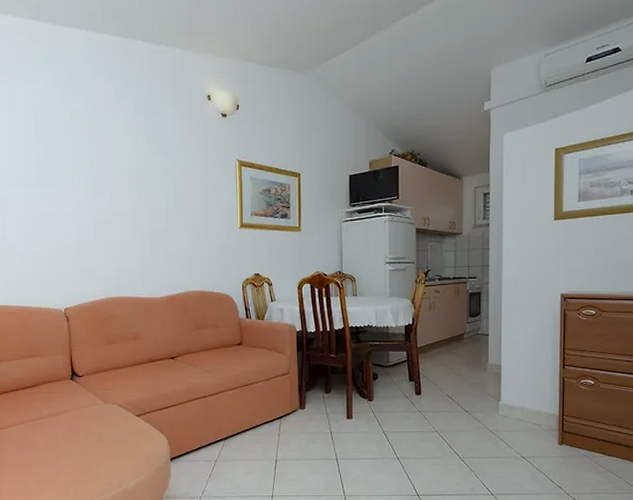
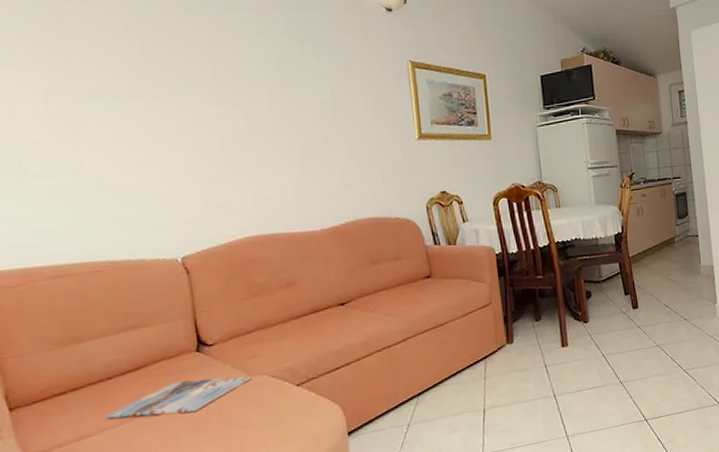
magazine: none [12,399,106,424] -> present [105,375,252,419]

